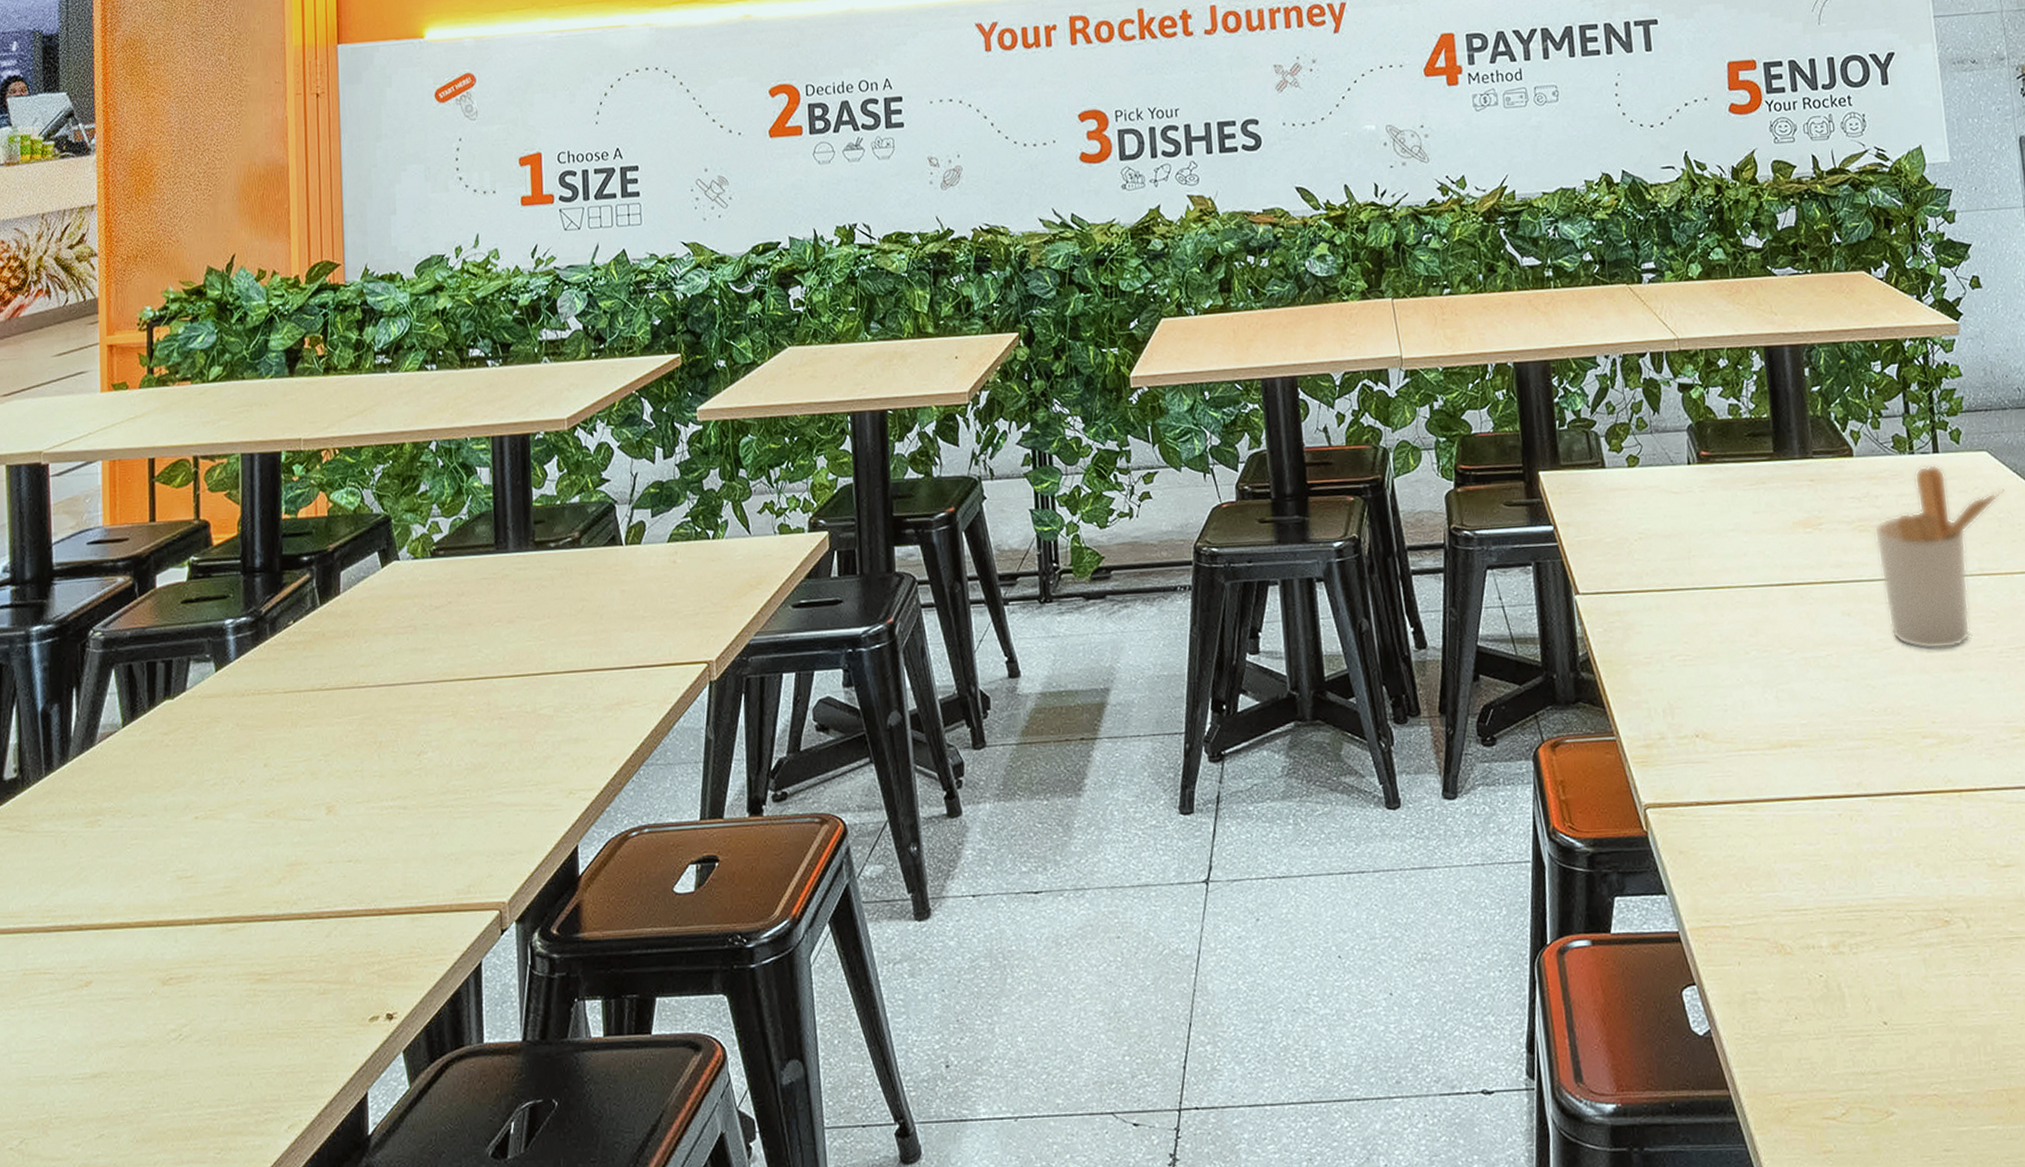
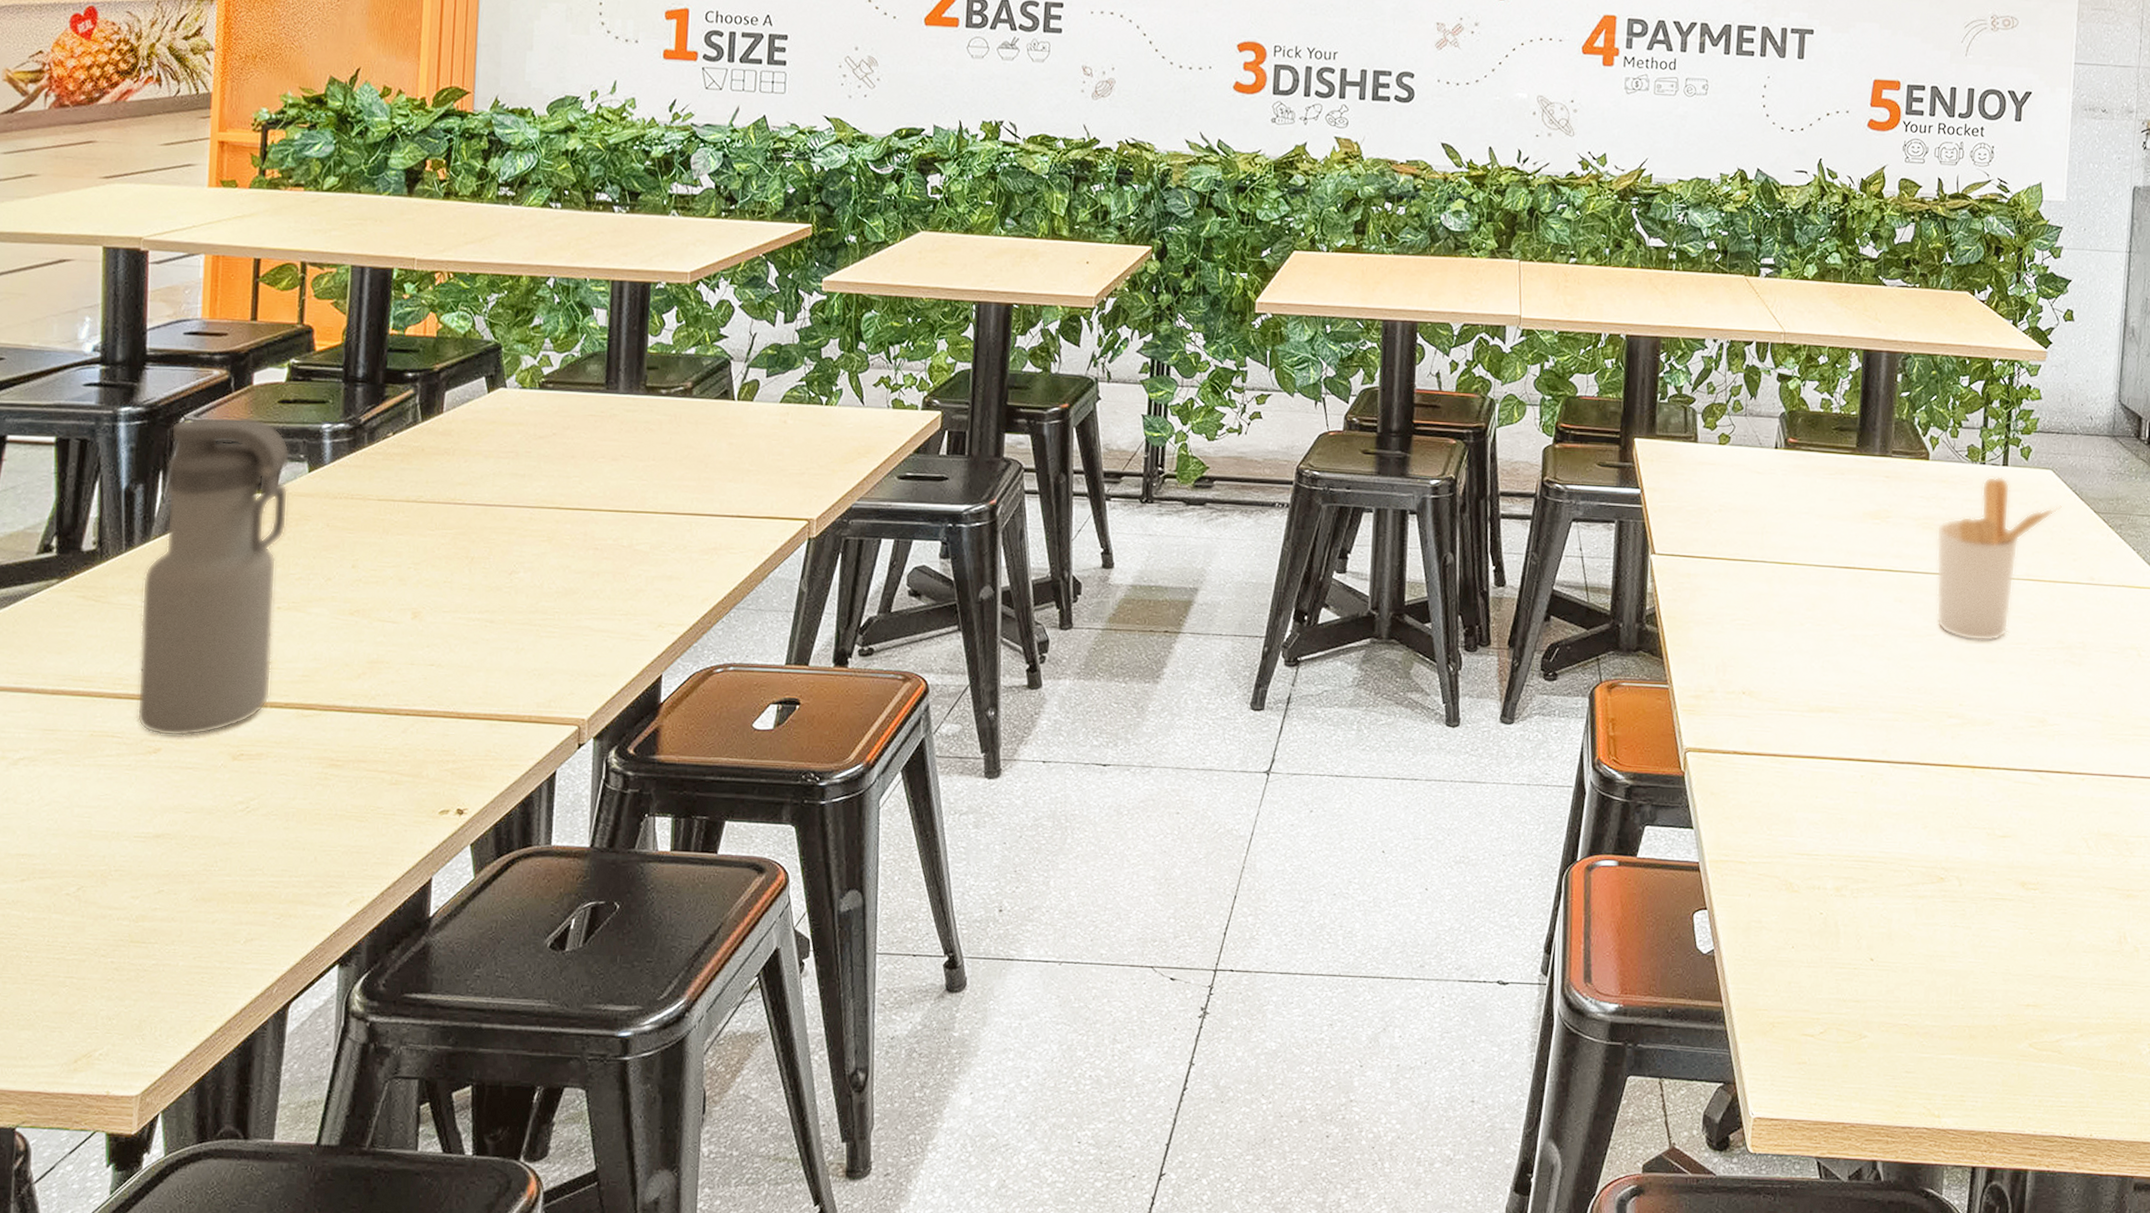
water bottle: none [64,621,198,967] -> present [136,416,291,737]

